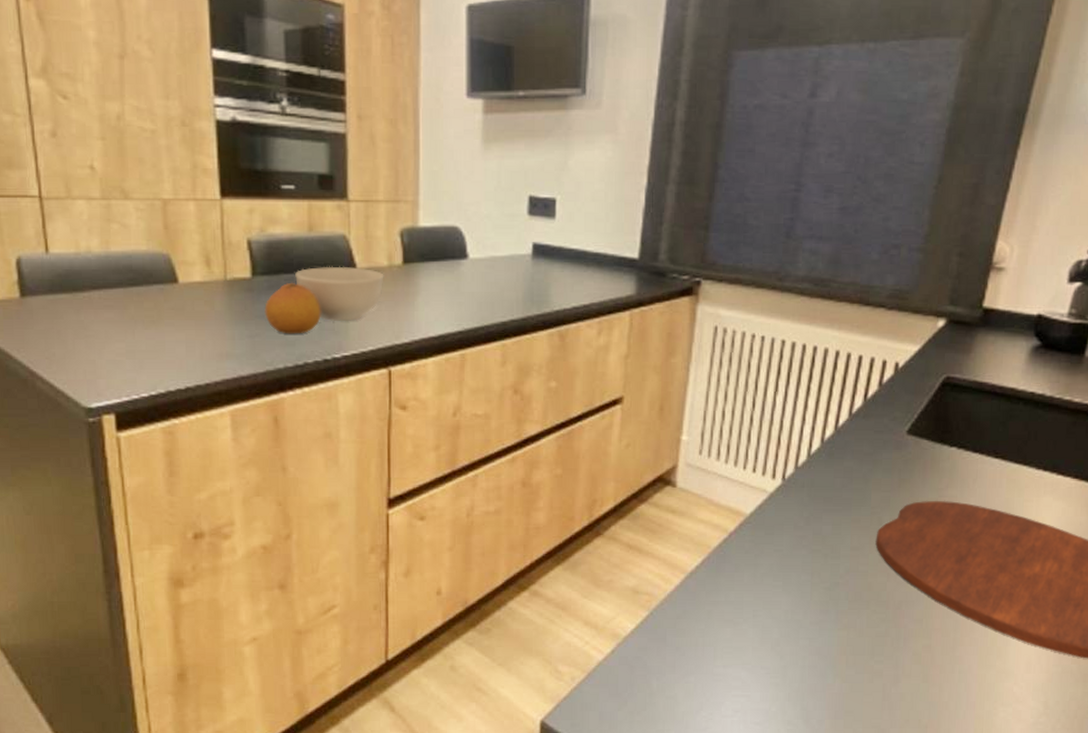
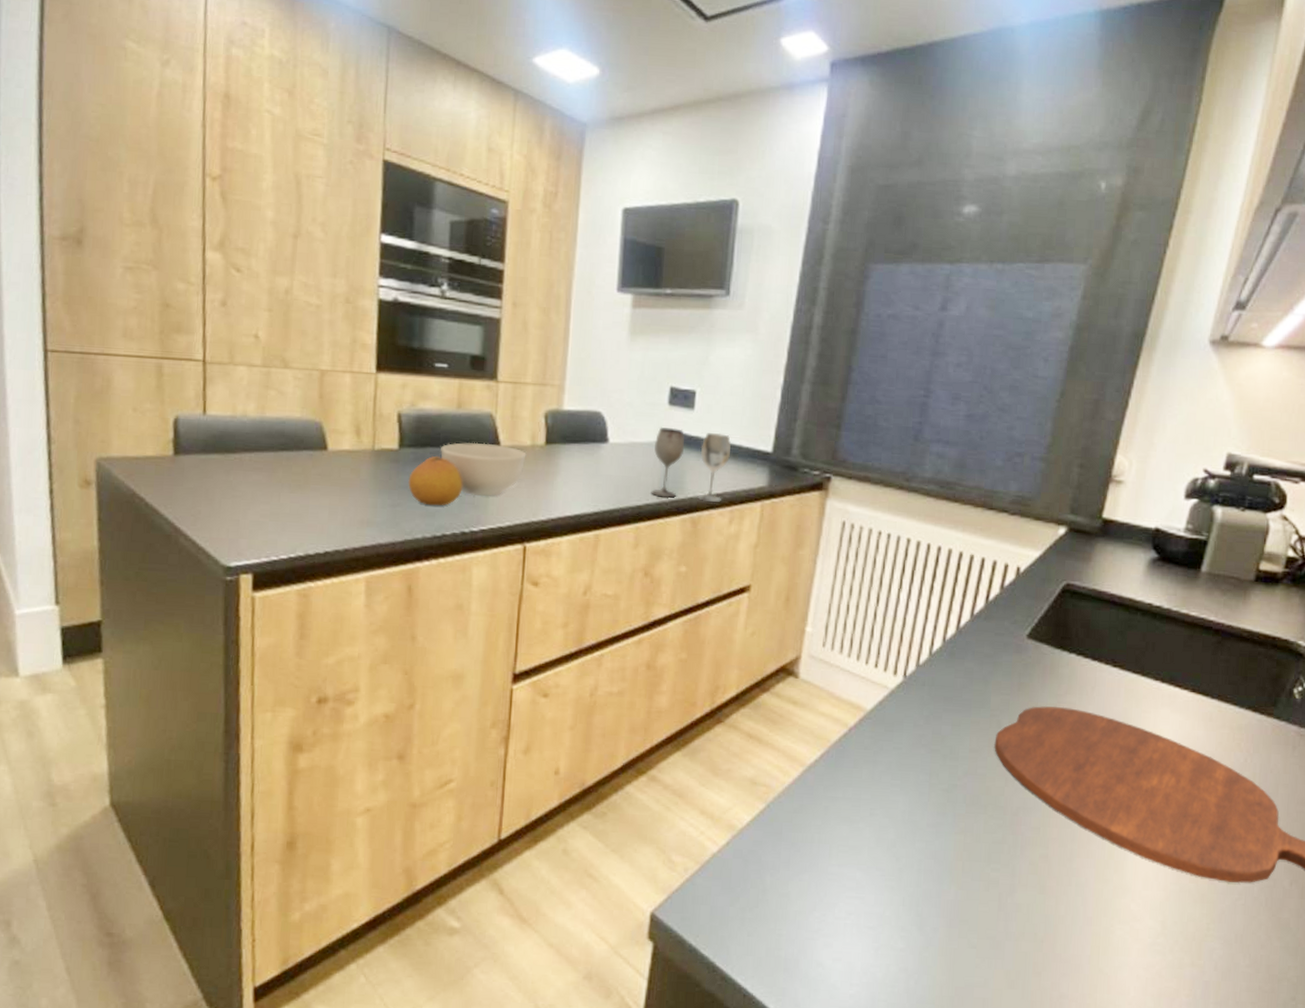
wineglass: none [515,238,596,315] -> present [651,426,732,503]

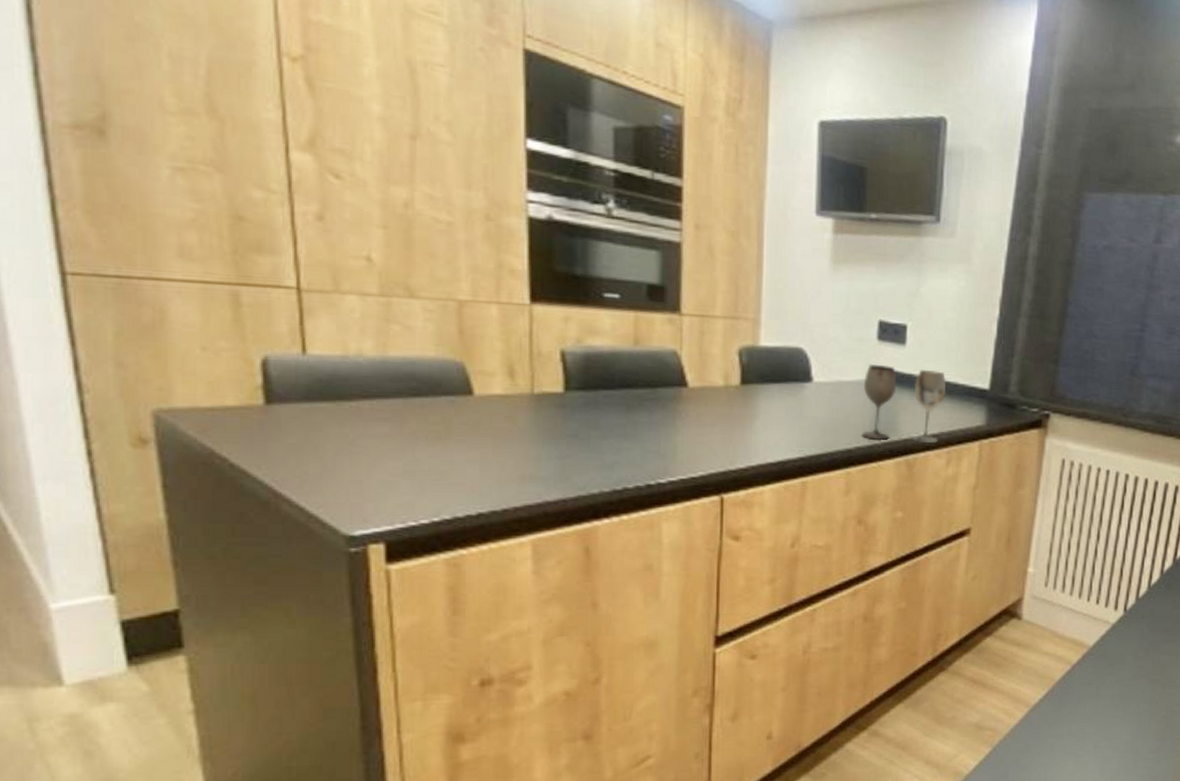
fruit: present [408,455,463,506] -> none [578,399,645,457]
bowl: present [441,442,527,497] -> none [616,383,719,445]

